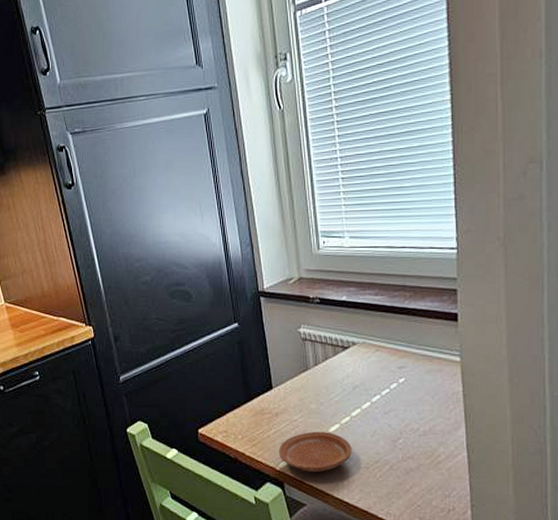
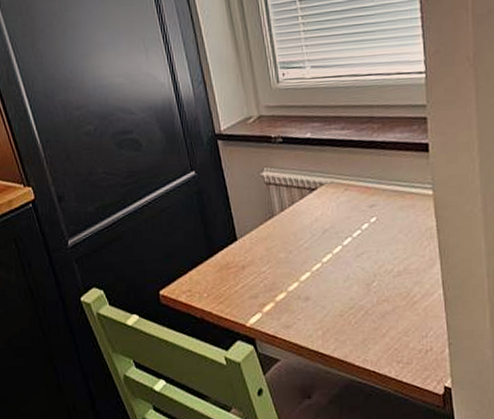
plate: present [278,431,352,472] -> none [247,281,325,325]

